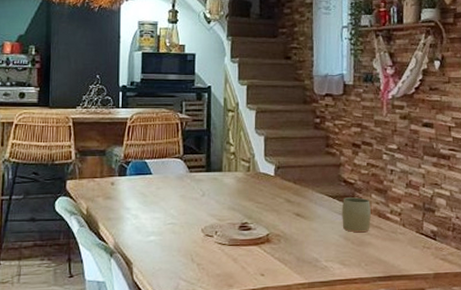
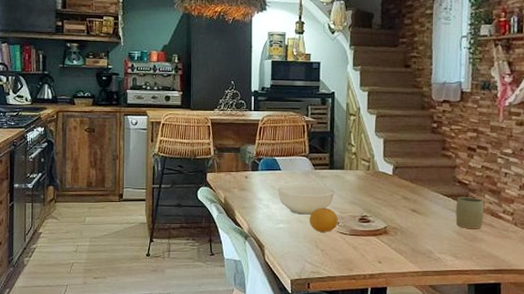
bowl: none [147,190,212,225] -> present [277,184,335,215]
fruit: none [183,215,216,244] -> present [309,207,338,232]

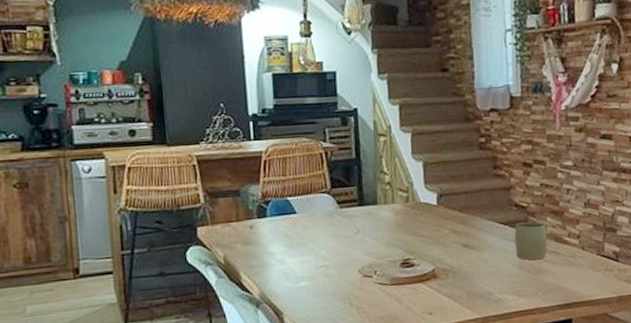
bowl: present [277,184,335,215] -> none [293,227,368,267]
fruit: present [309,207,338,232] -> none [338,254,375,286]

